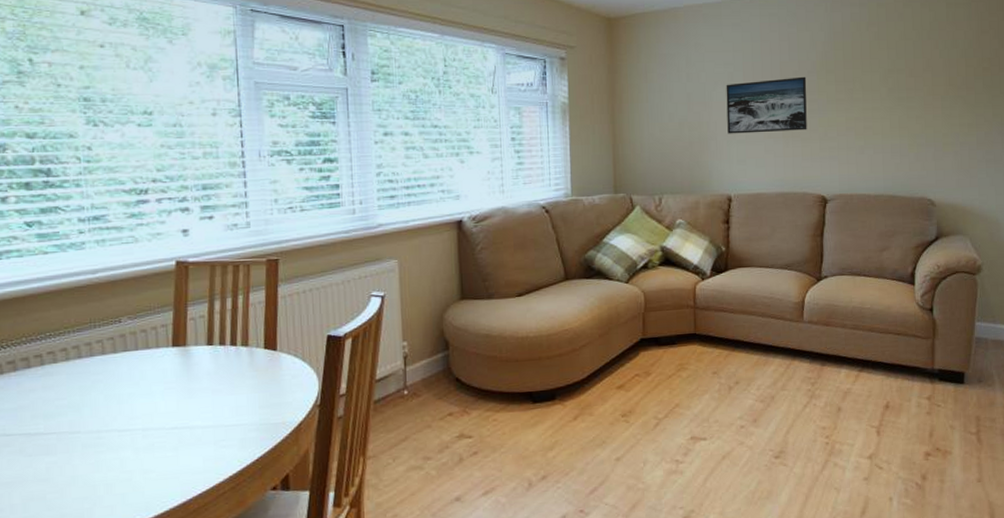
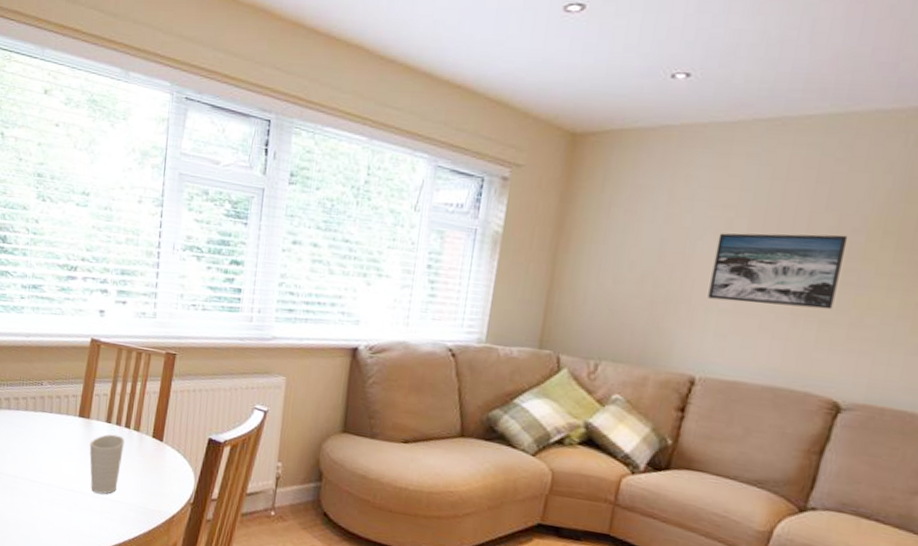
cup: none [190,355,232,424] -> present [89,434,125,494]

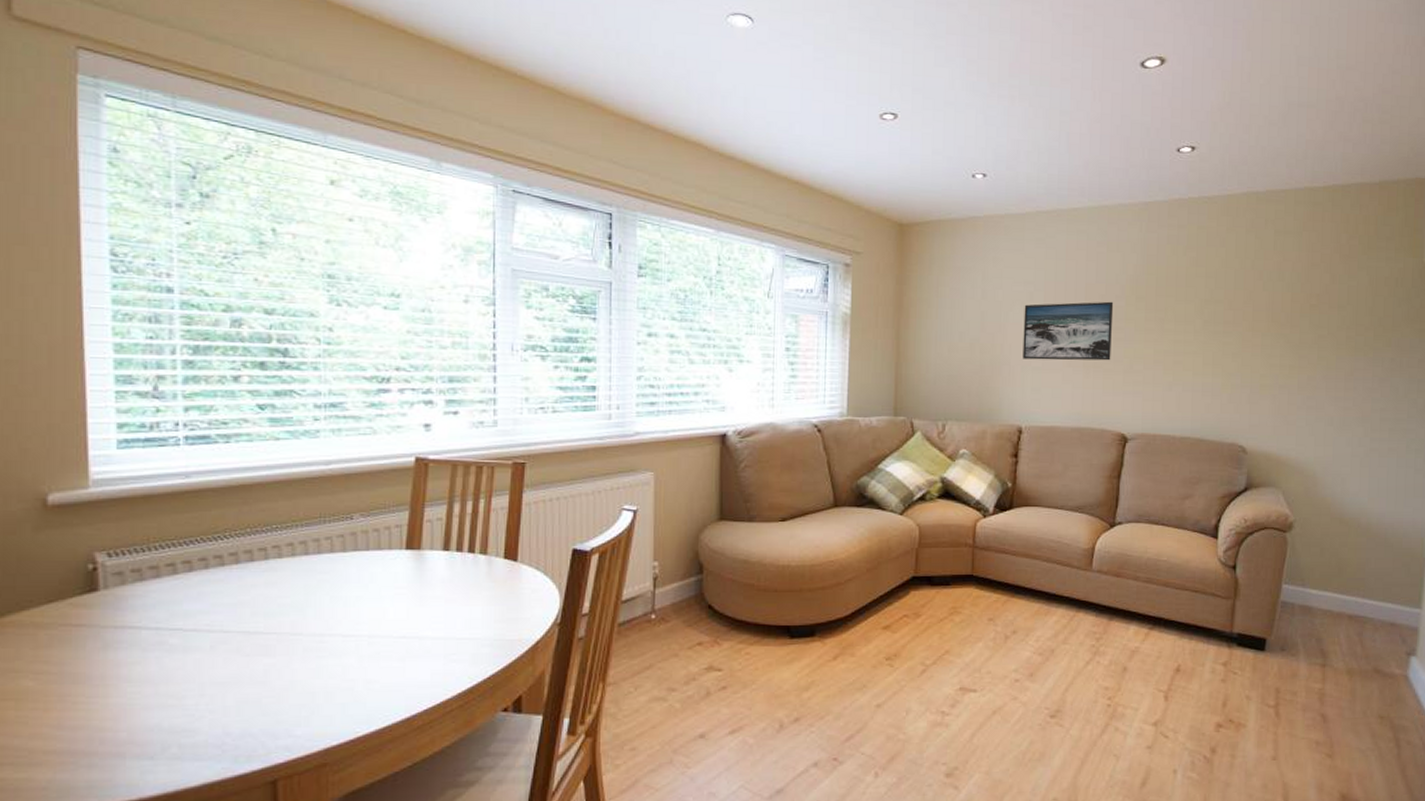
cup: present [89,434,125,494] -> none [423,563,469,635]

